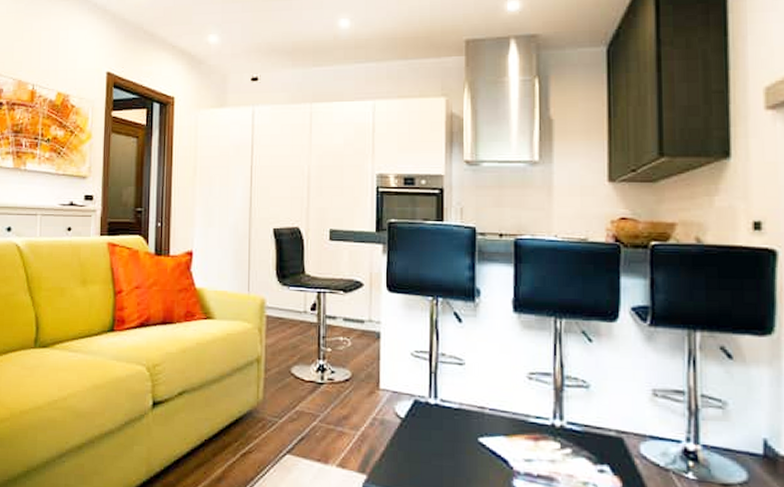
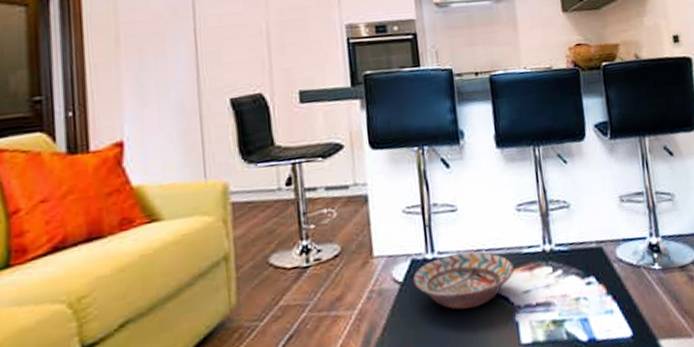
decorative bowl: none [413,404,519,461] -> present [412,251,515,310]

